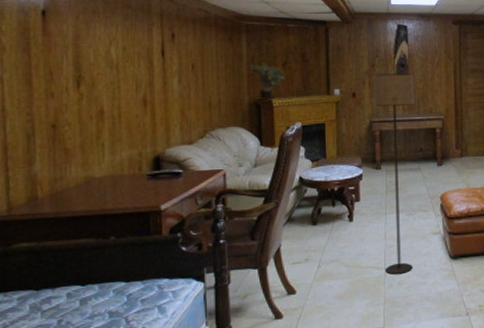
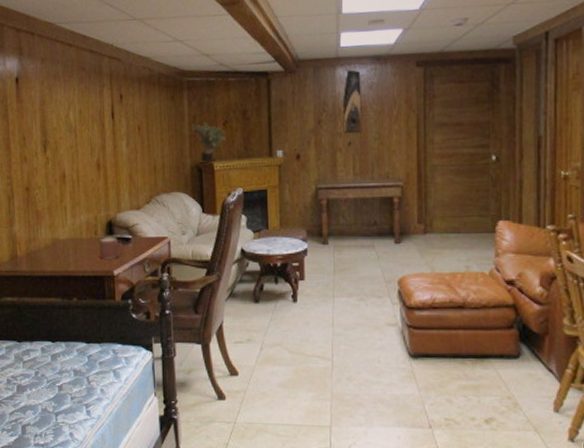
mug: none [143,171,173,195] -> present [98,236,124,259]
floor lamp: present [373,73,415,275] -> none [320,129,368,369]

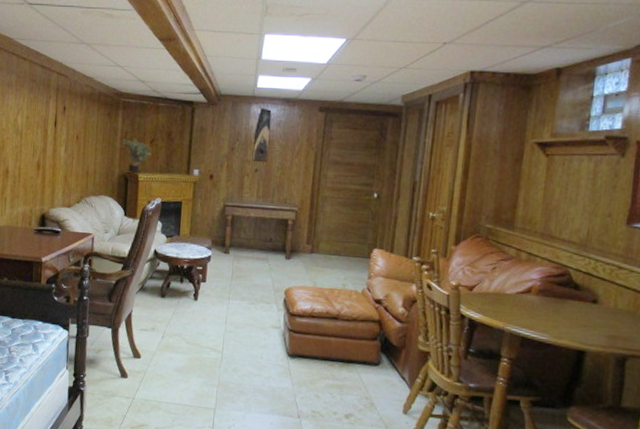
mug: present [98,236,124,259] -> none [31,228,53,248]

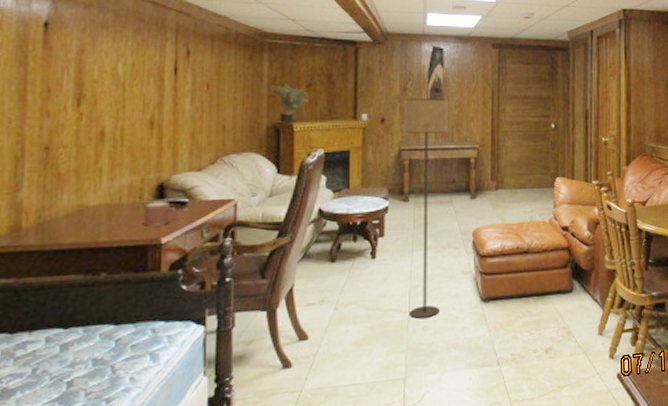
mug: none [31,228,53,248] -> present [143,200,177,226]
floor lamp: none [223,157,272,362] -> present [404,98,448,319]

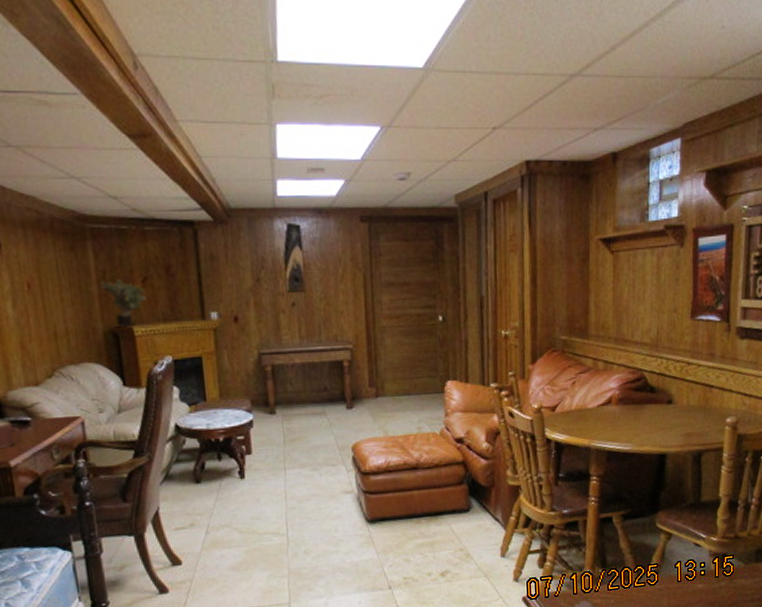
floor lamp: present [404,98,448,319] -> none [259,289,321,543]

